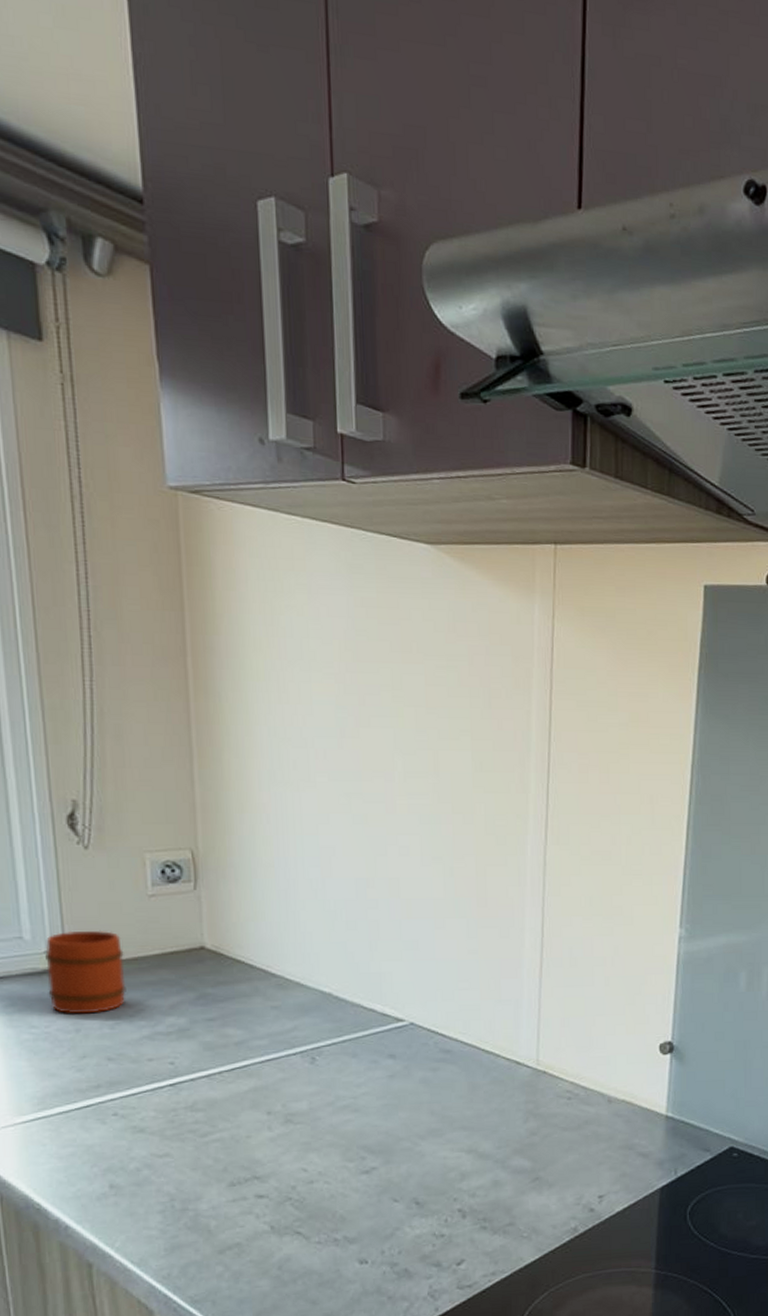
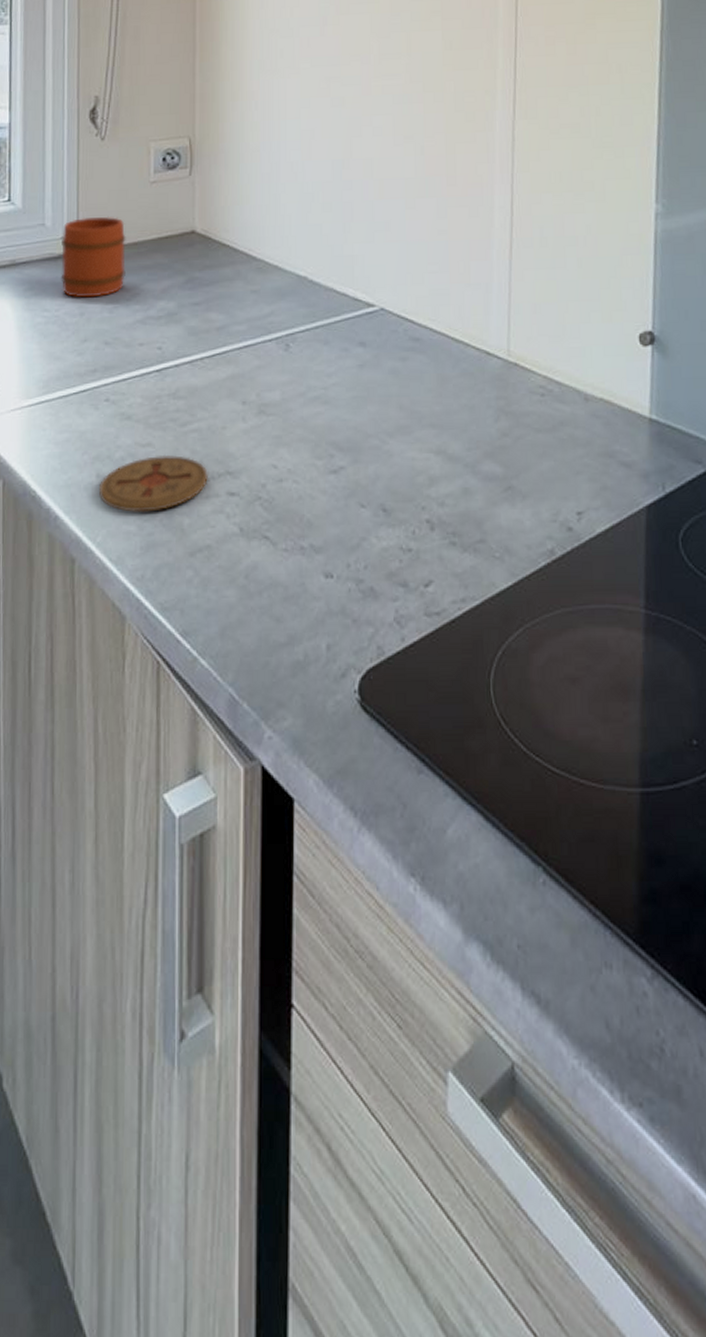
coaster: none [113,1163,235,1218] -> present [98,454,209,512]

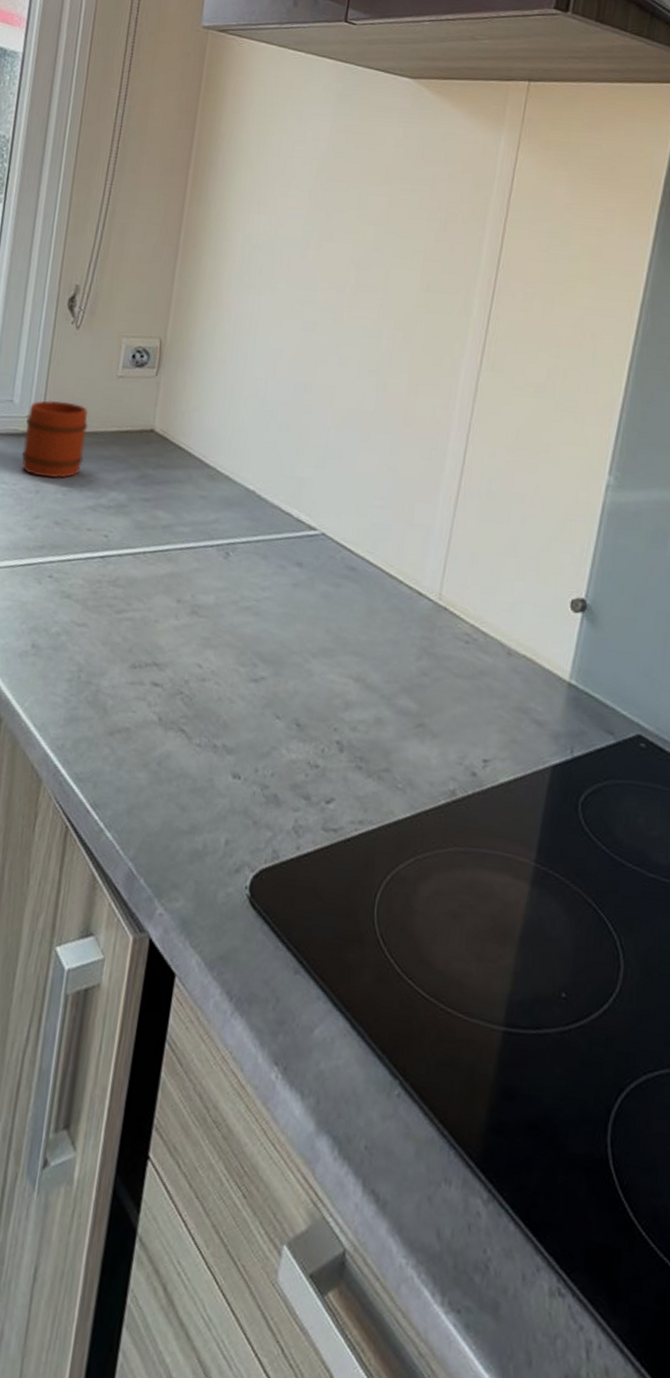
coaster: present [98,454,209,512] -> none [31,635,137,688]

